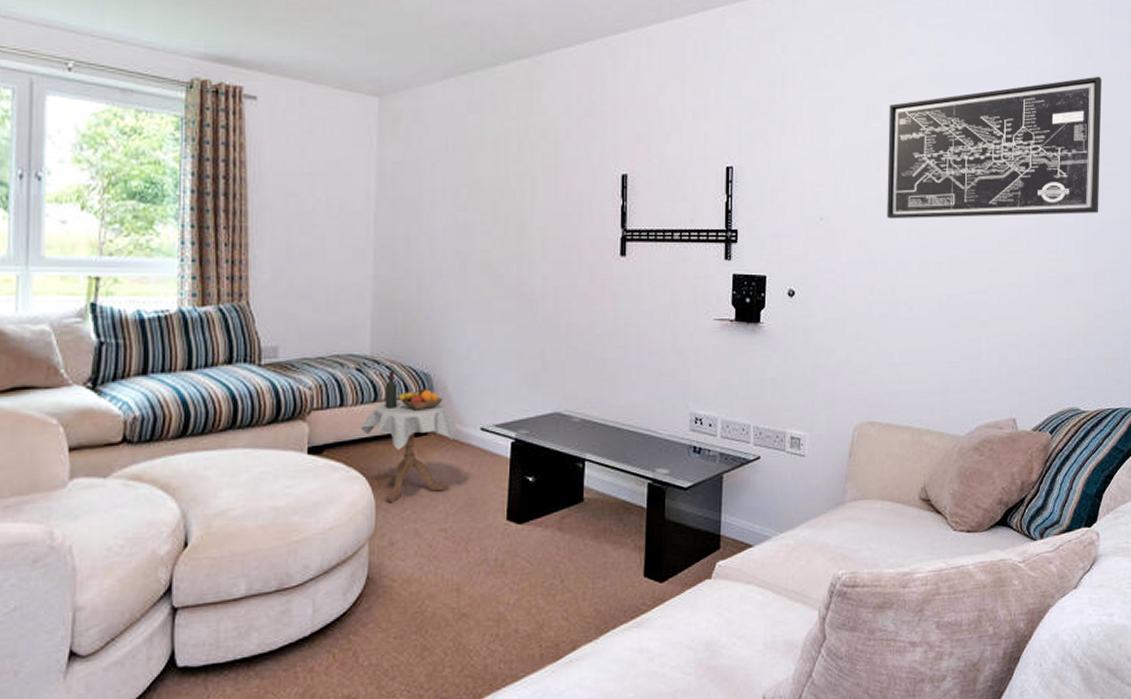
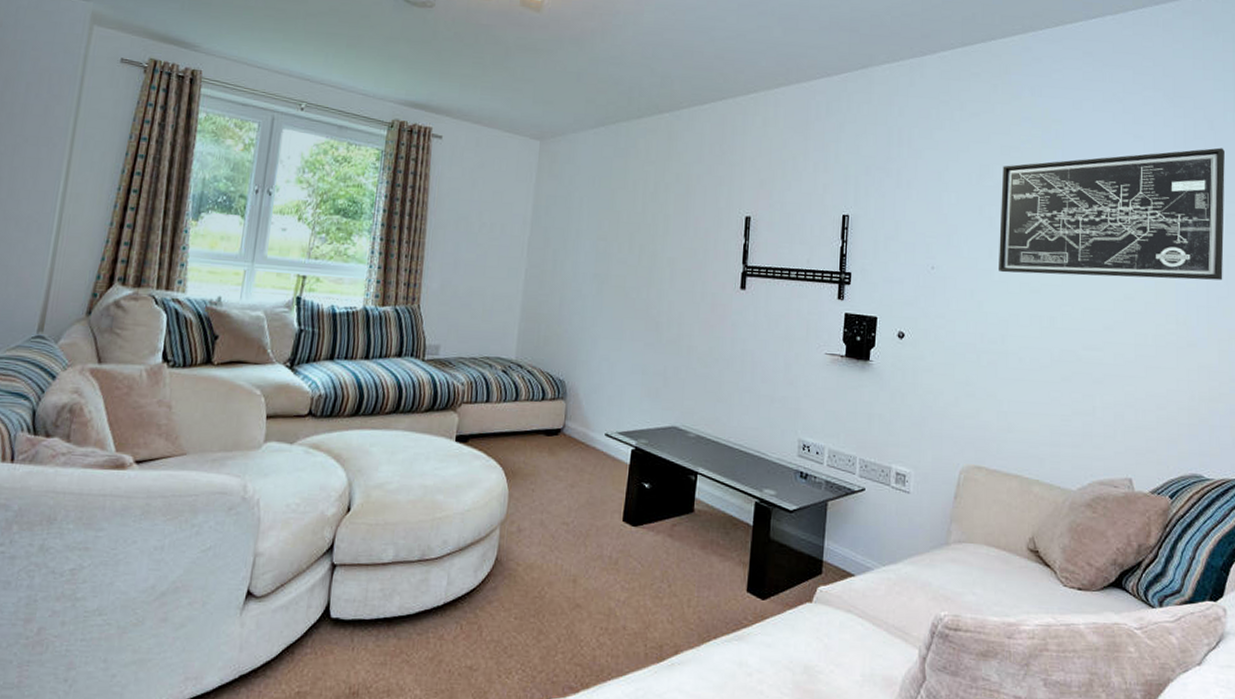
side table: present [360,370,457,503] -> none [501,375,584,493]

